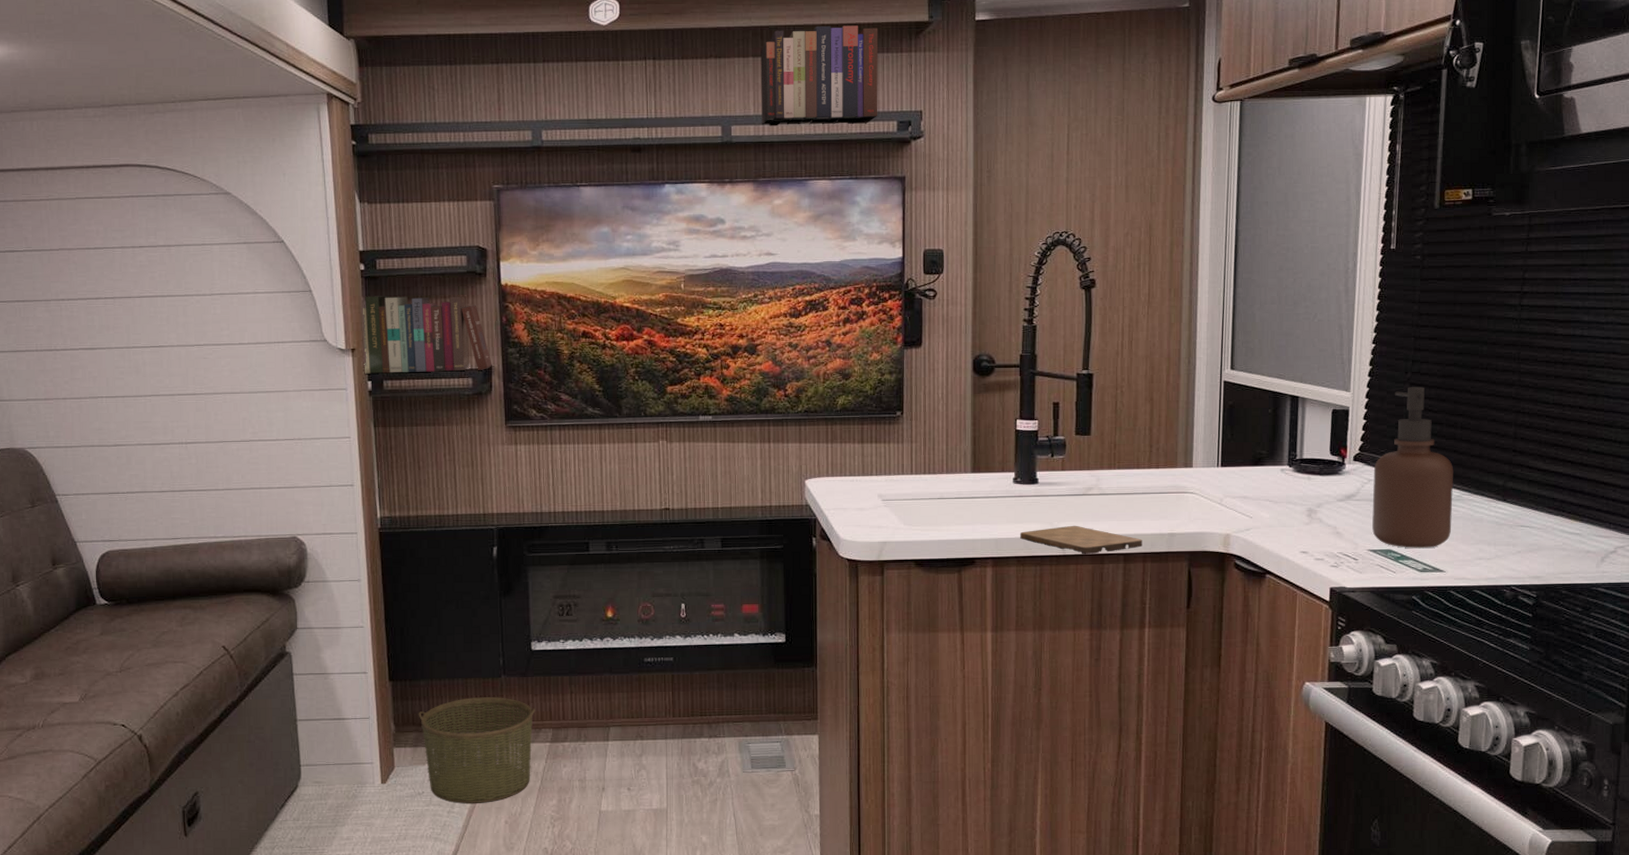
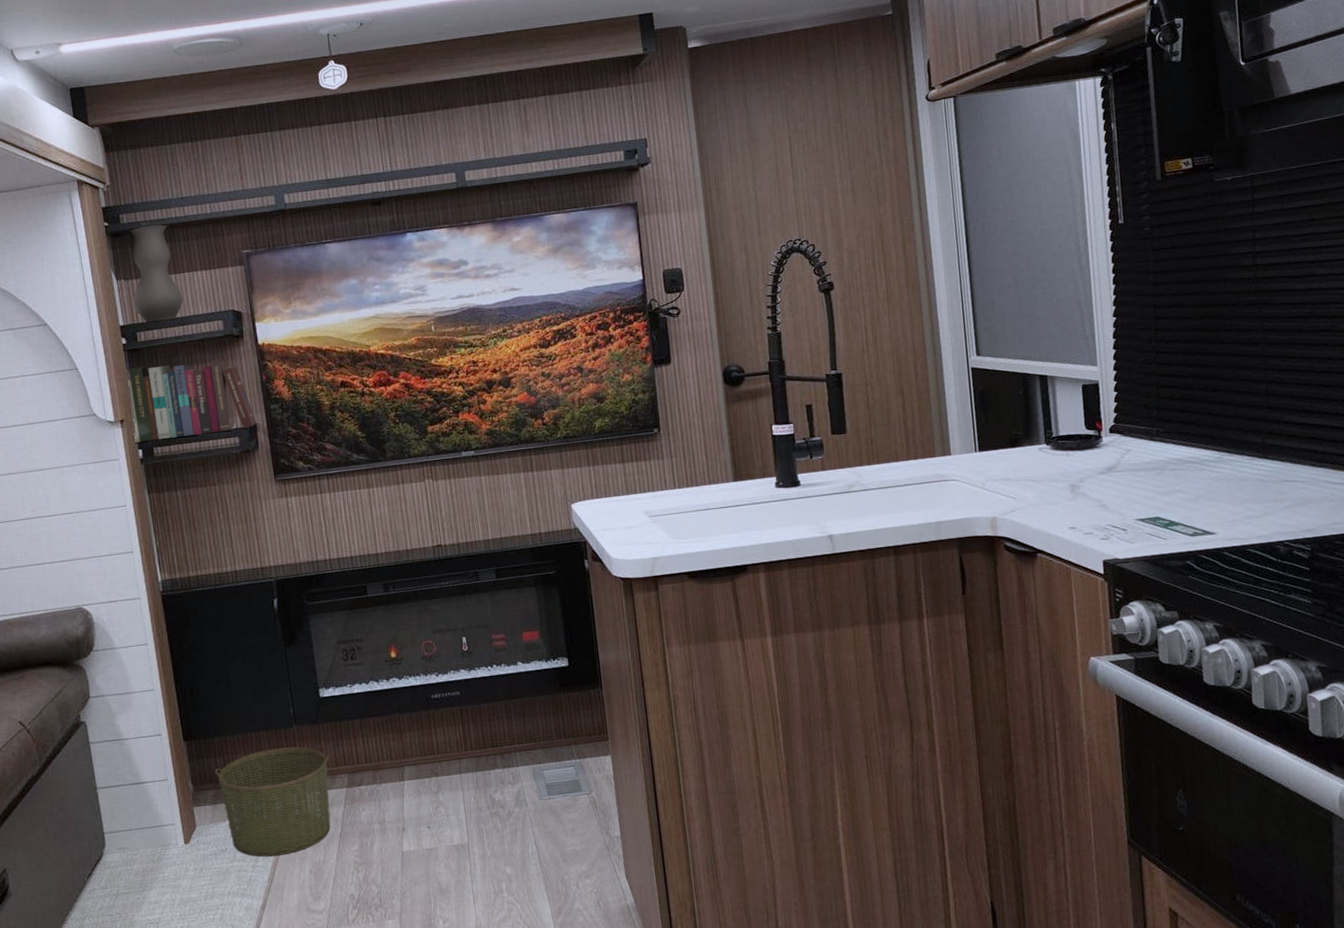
vase: none [375,145,428,252] -> present [127,222,184,324]
books: present [760,25,879,126] -> none [485,65,605,168]
cutting board: present [1020,525,1142,555] -> none [788,523,911,552]
soap dispenser: present [1372,387,1454,548] -> none [1130,354,1217,514]

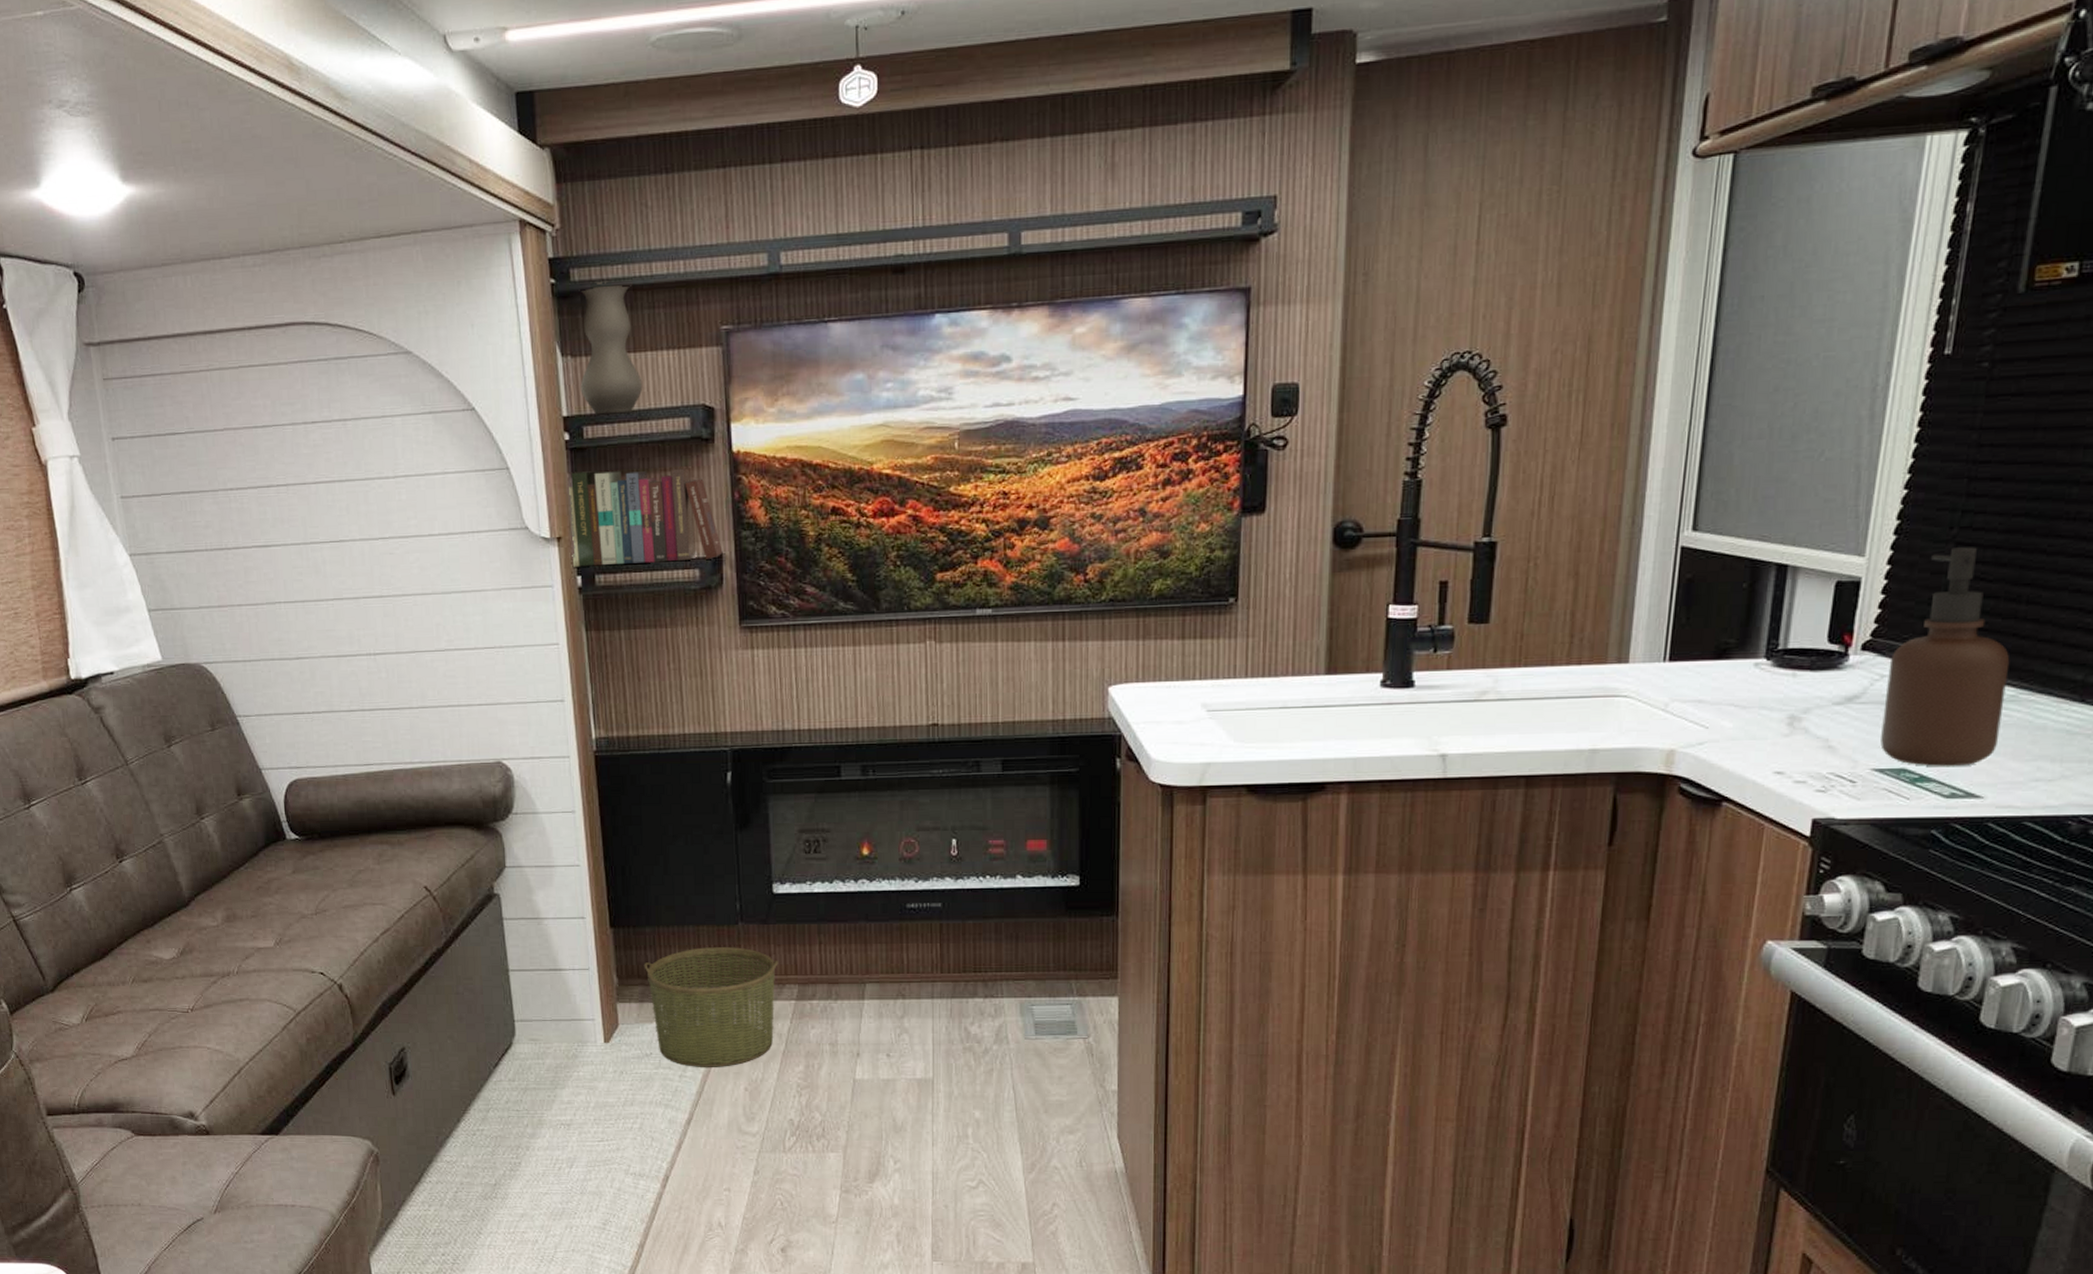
soap dispenser: none [1130,354,1217,514] -> present [1880,547,2010,766]

